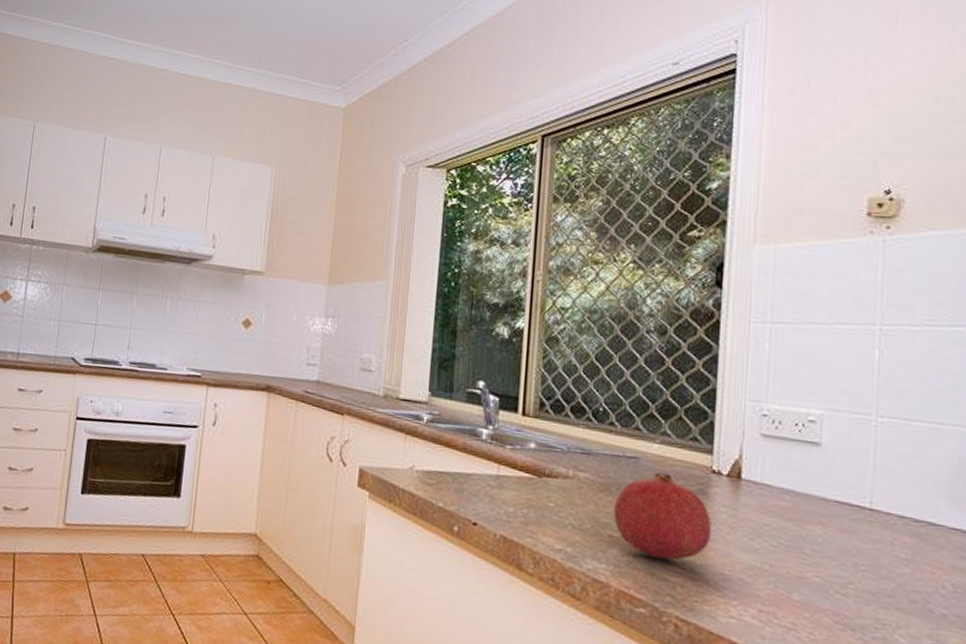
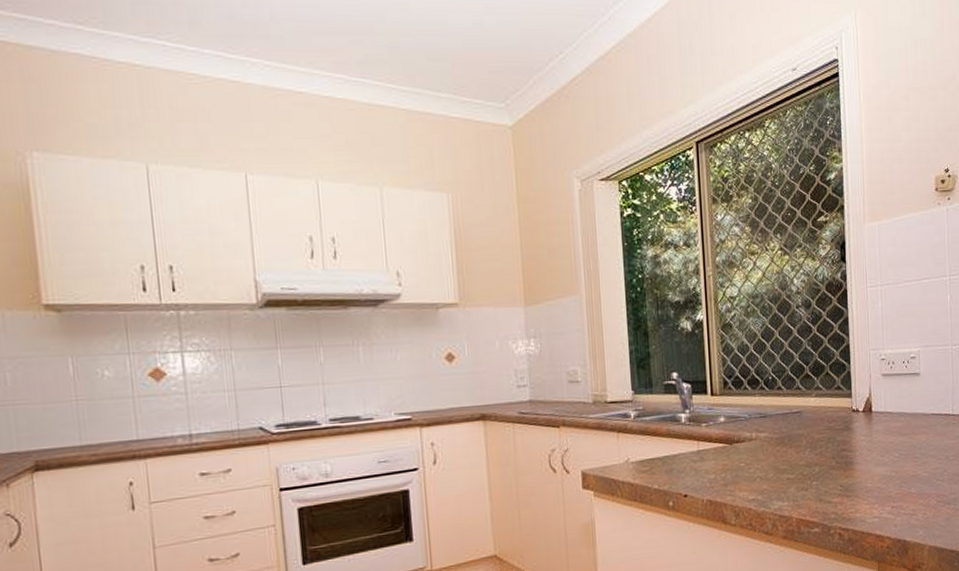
fruit: present [613,472,711,560] -> none [788,419,856,487]

